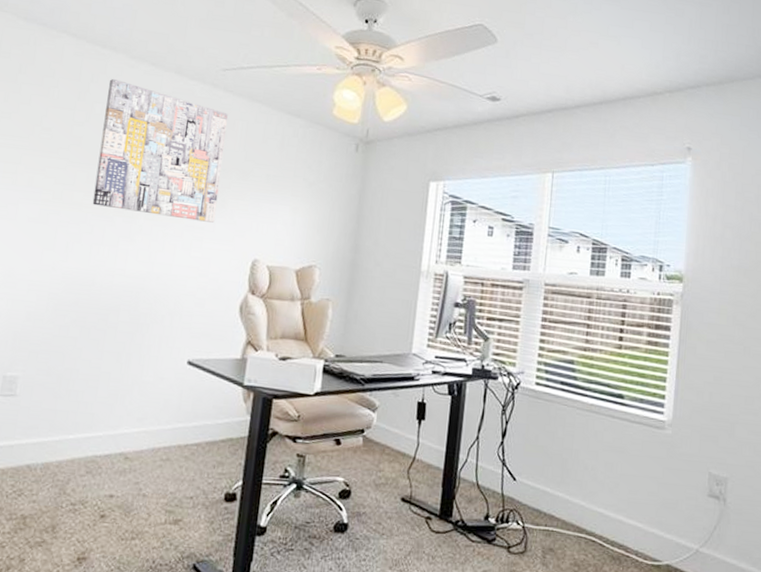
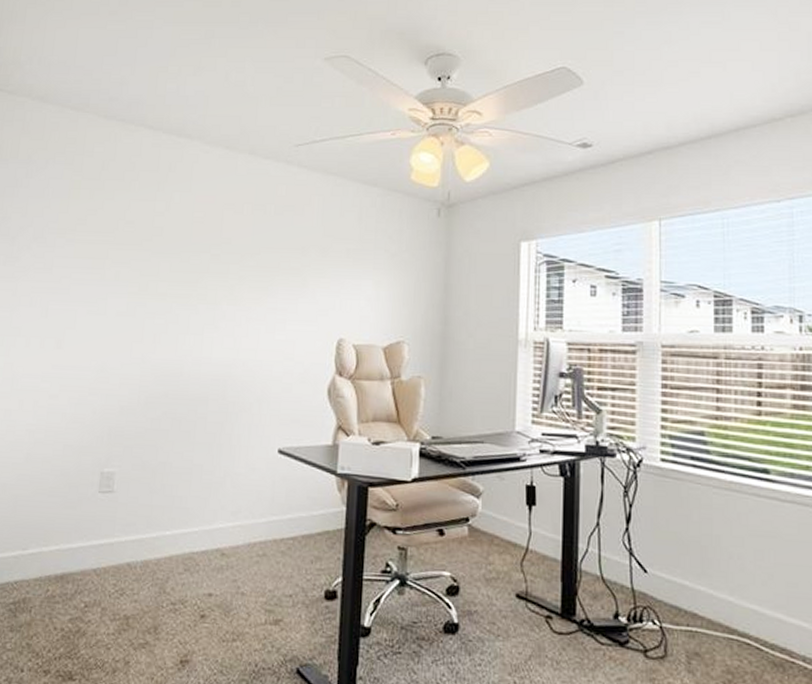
wall art: present [92,78,229,223] -> none [176,166,304,303]

